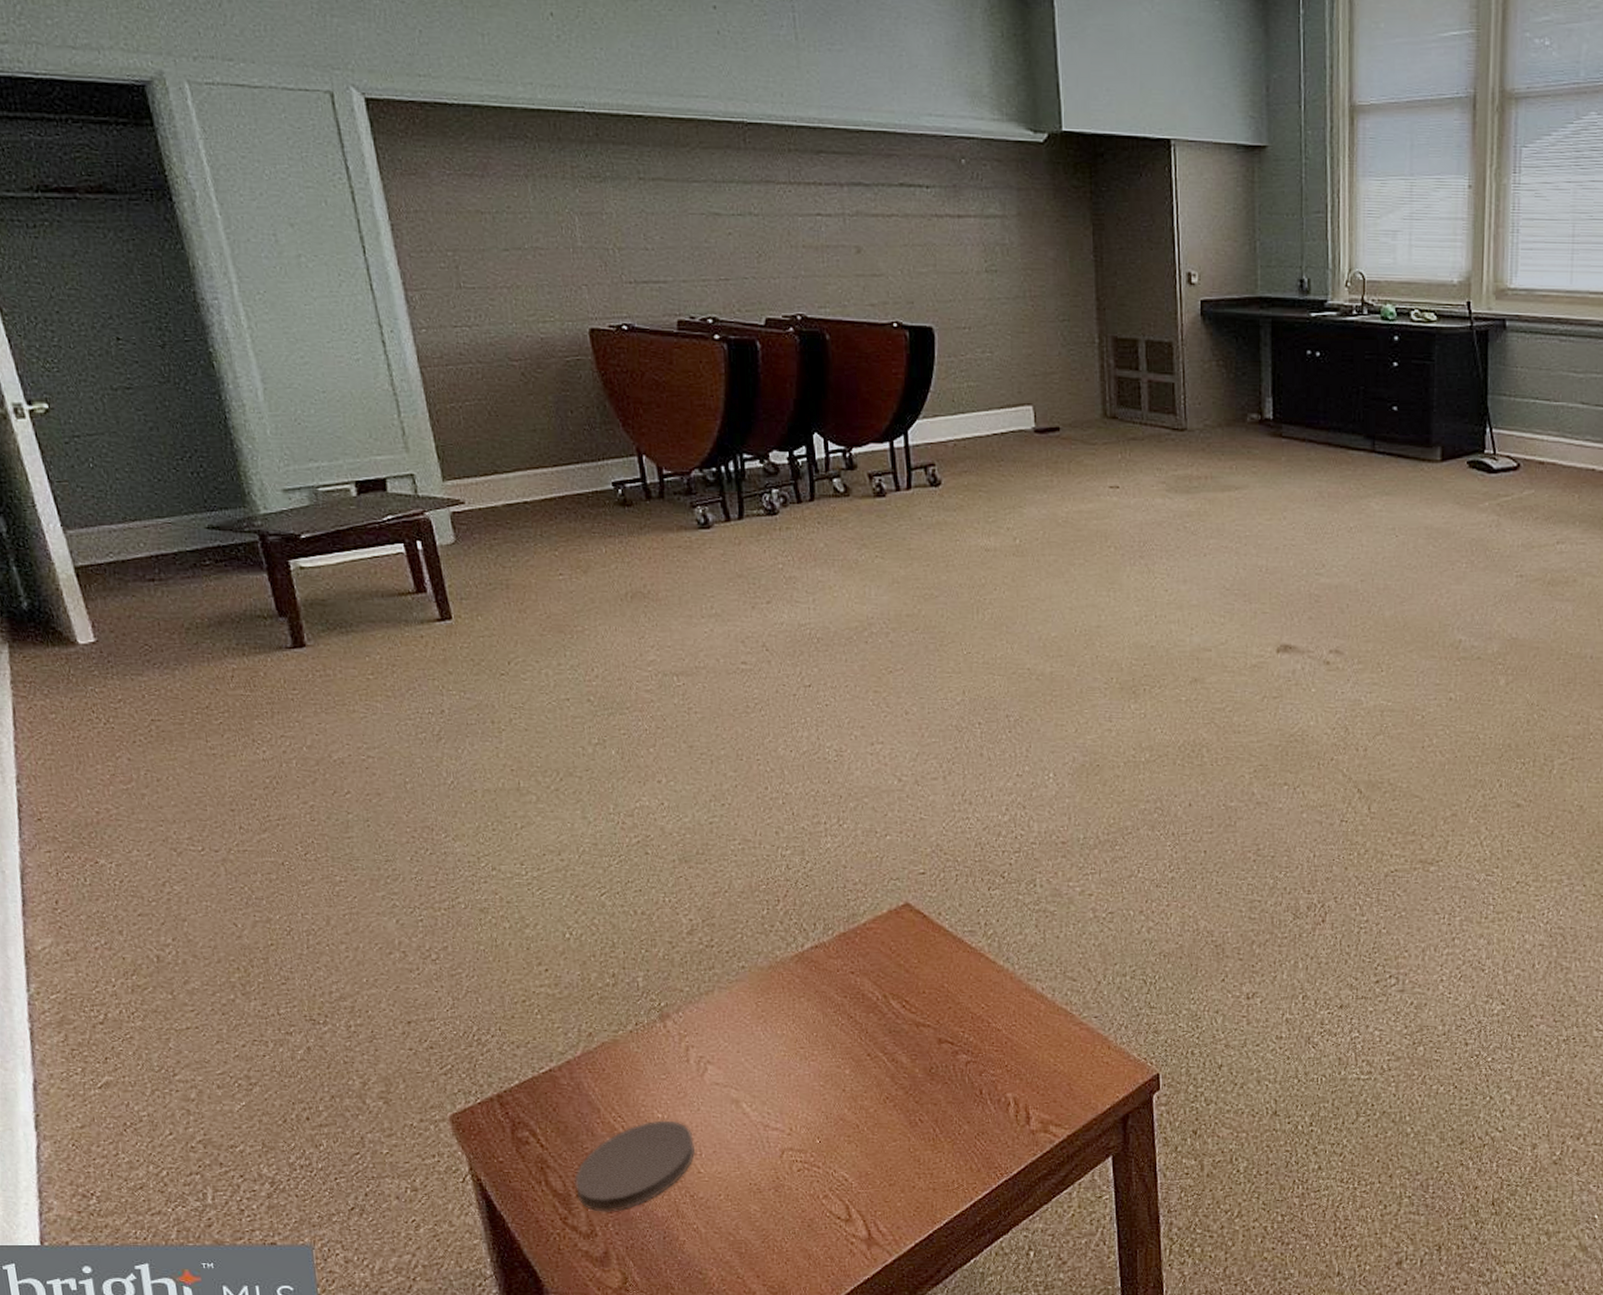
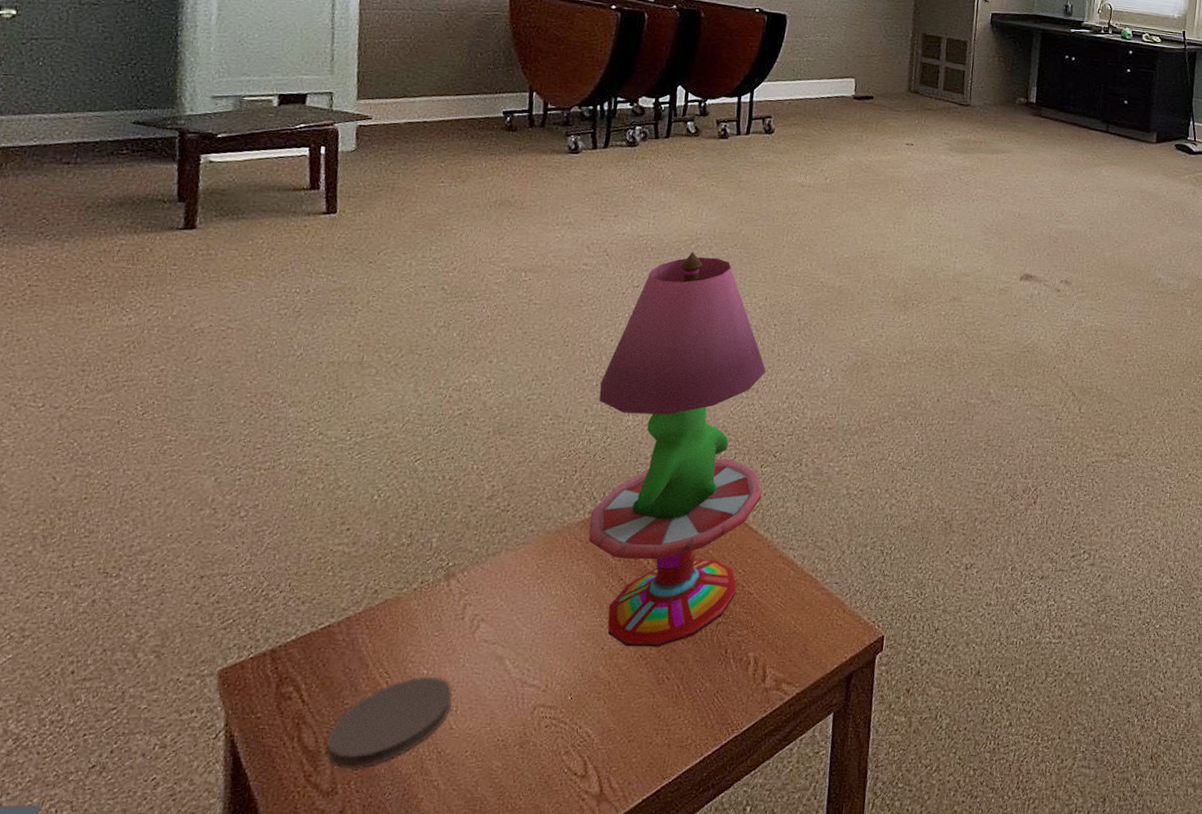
table lamp: none [787,640,995,1089] -> present [588,251,766,647]

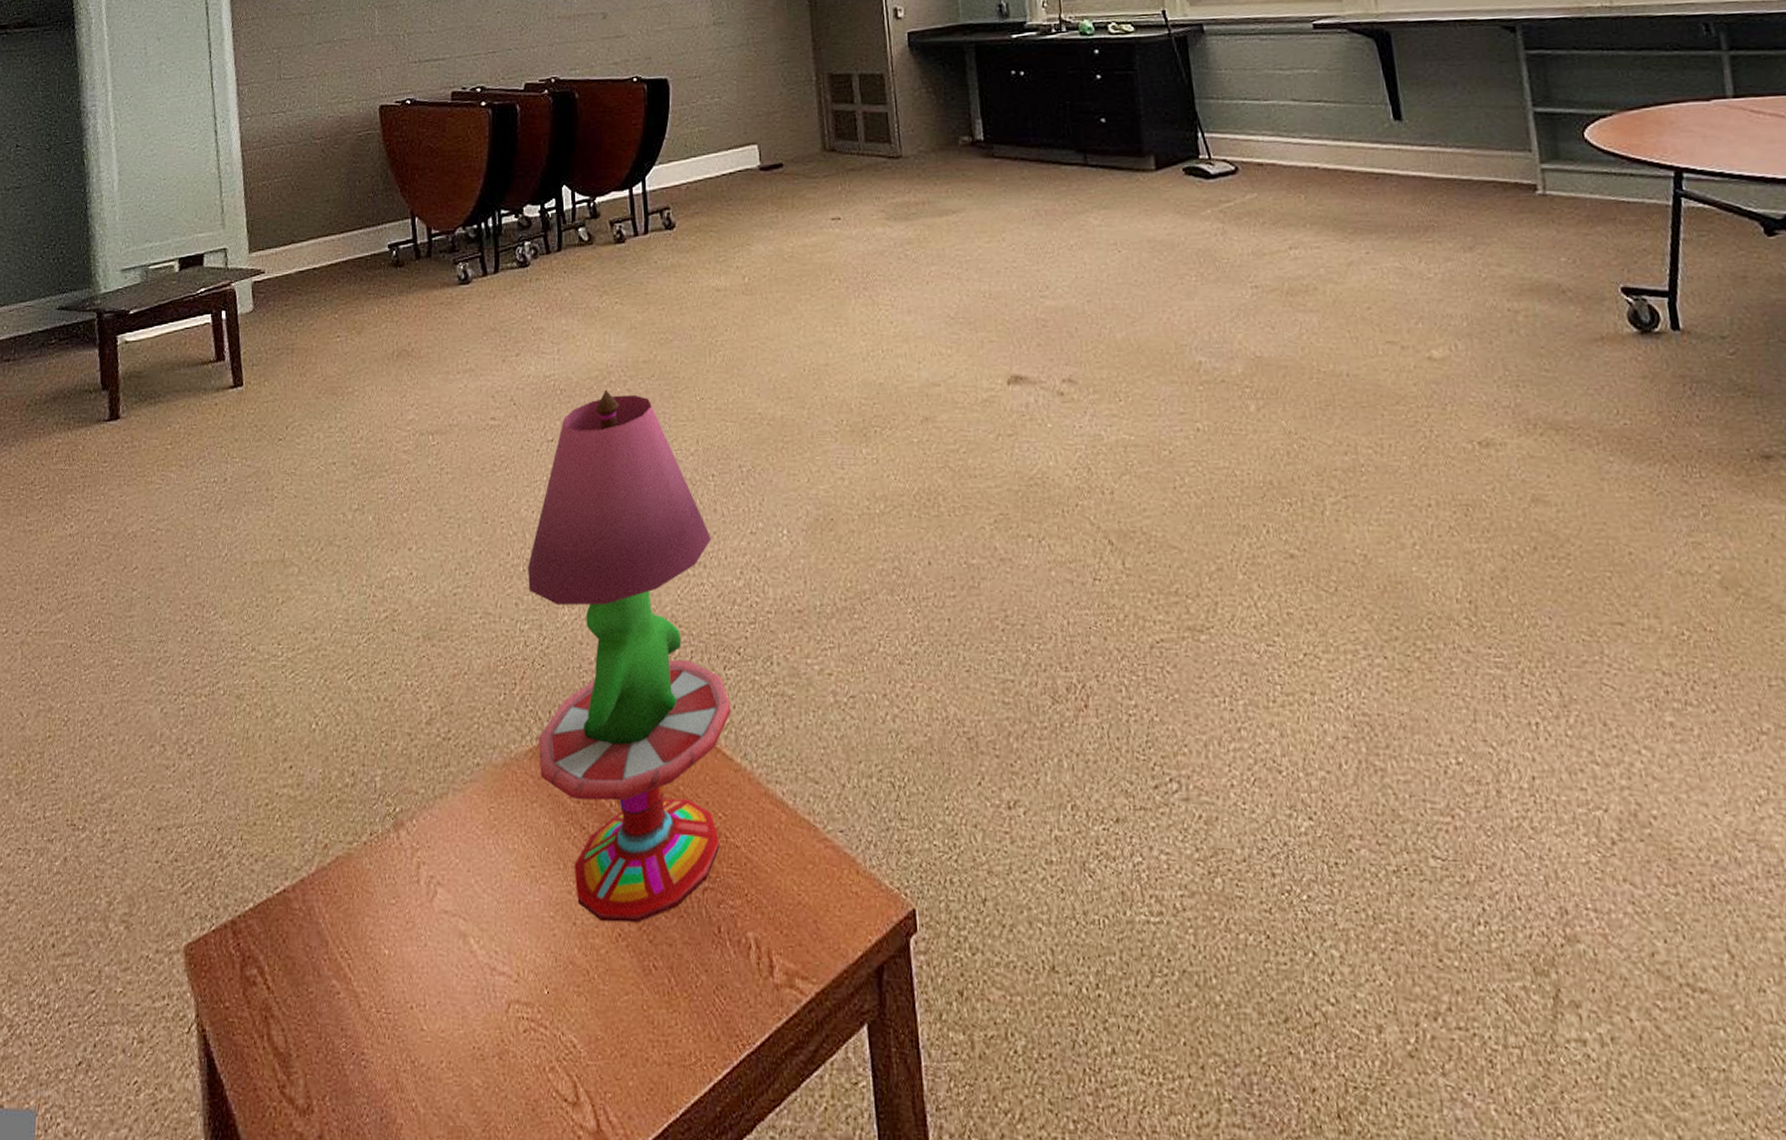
coaster: present [326,676,452,769] -> none [297,958,419,1080]

